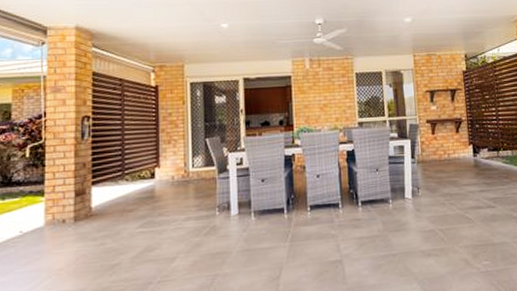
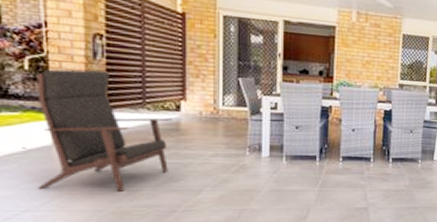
lounge chair: none [30,149,148,273] -> present [36,69,172,193]

